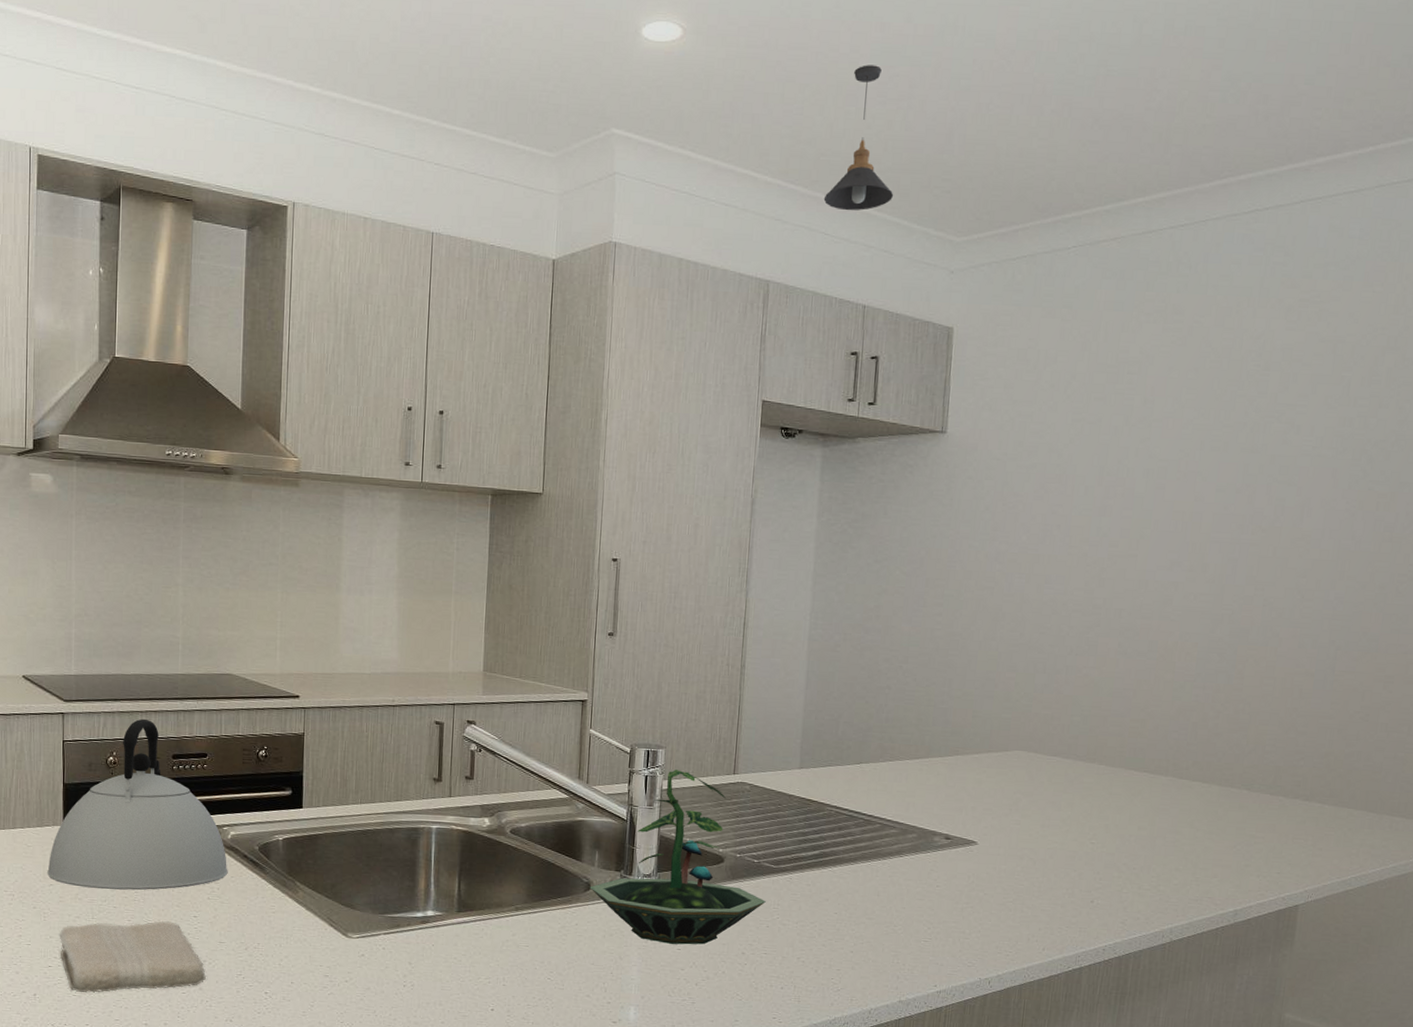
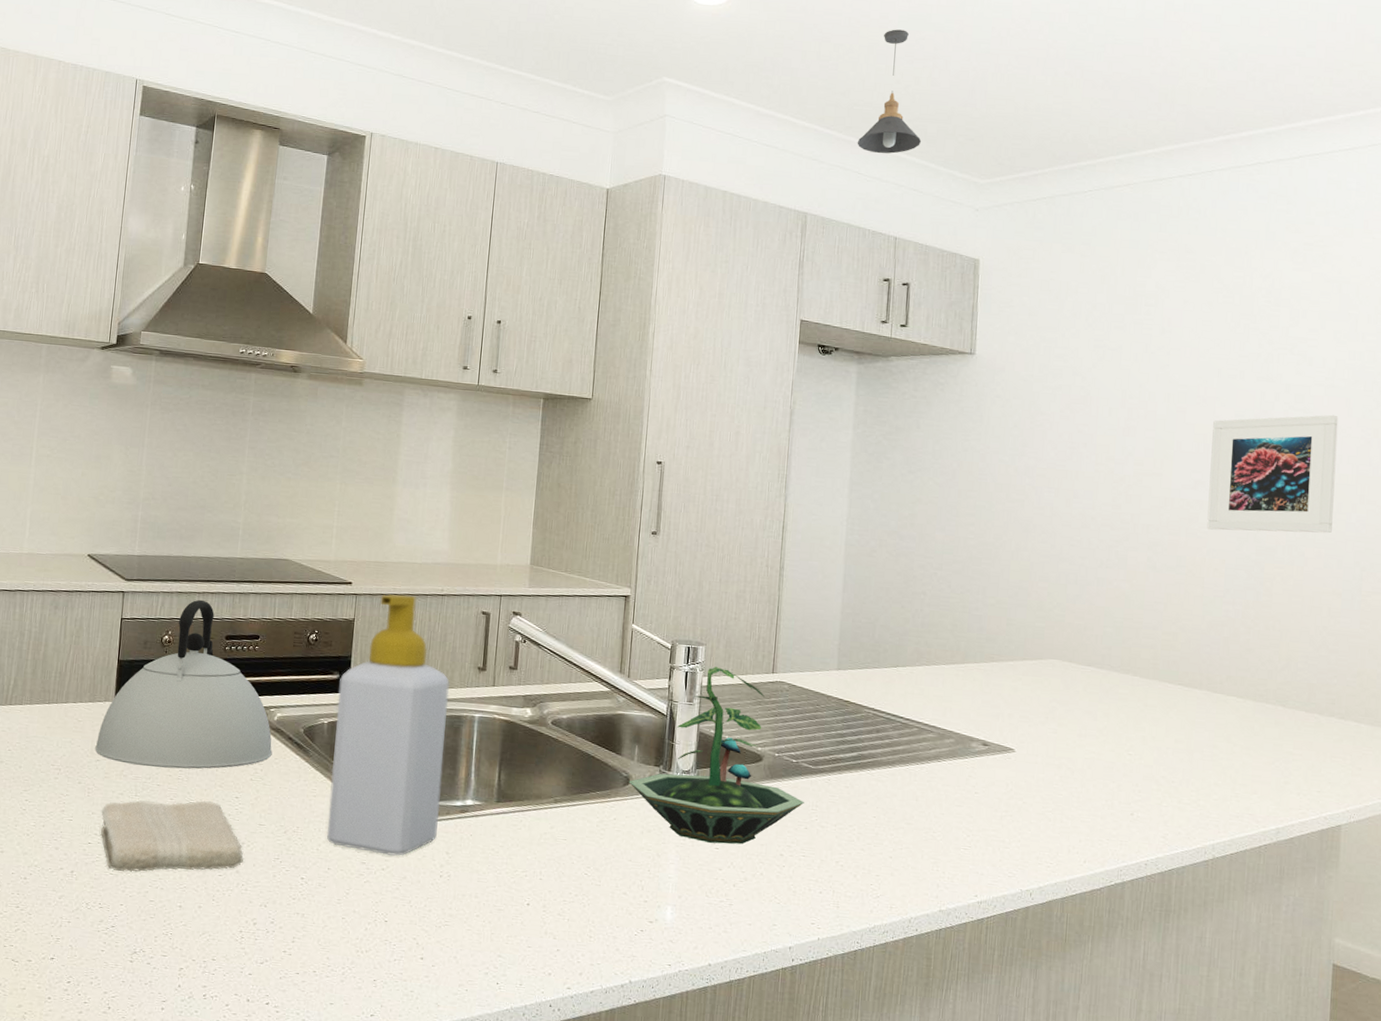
soap bottle: none [288,706,405,969] -> present [327,594,449,857]
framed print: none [1181,486,1324,613] -> present [1207,414,1339,534]

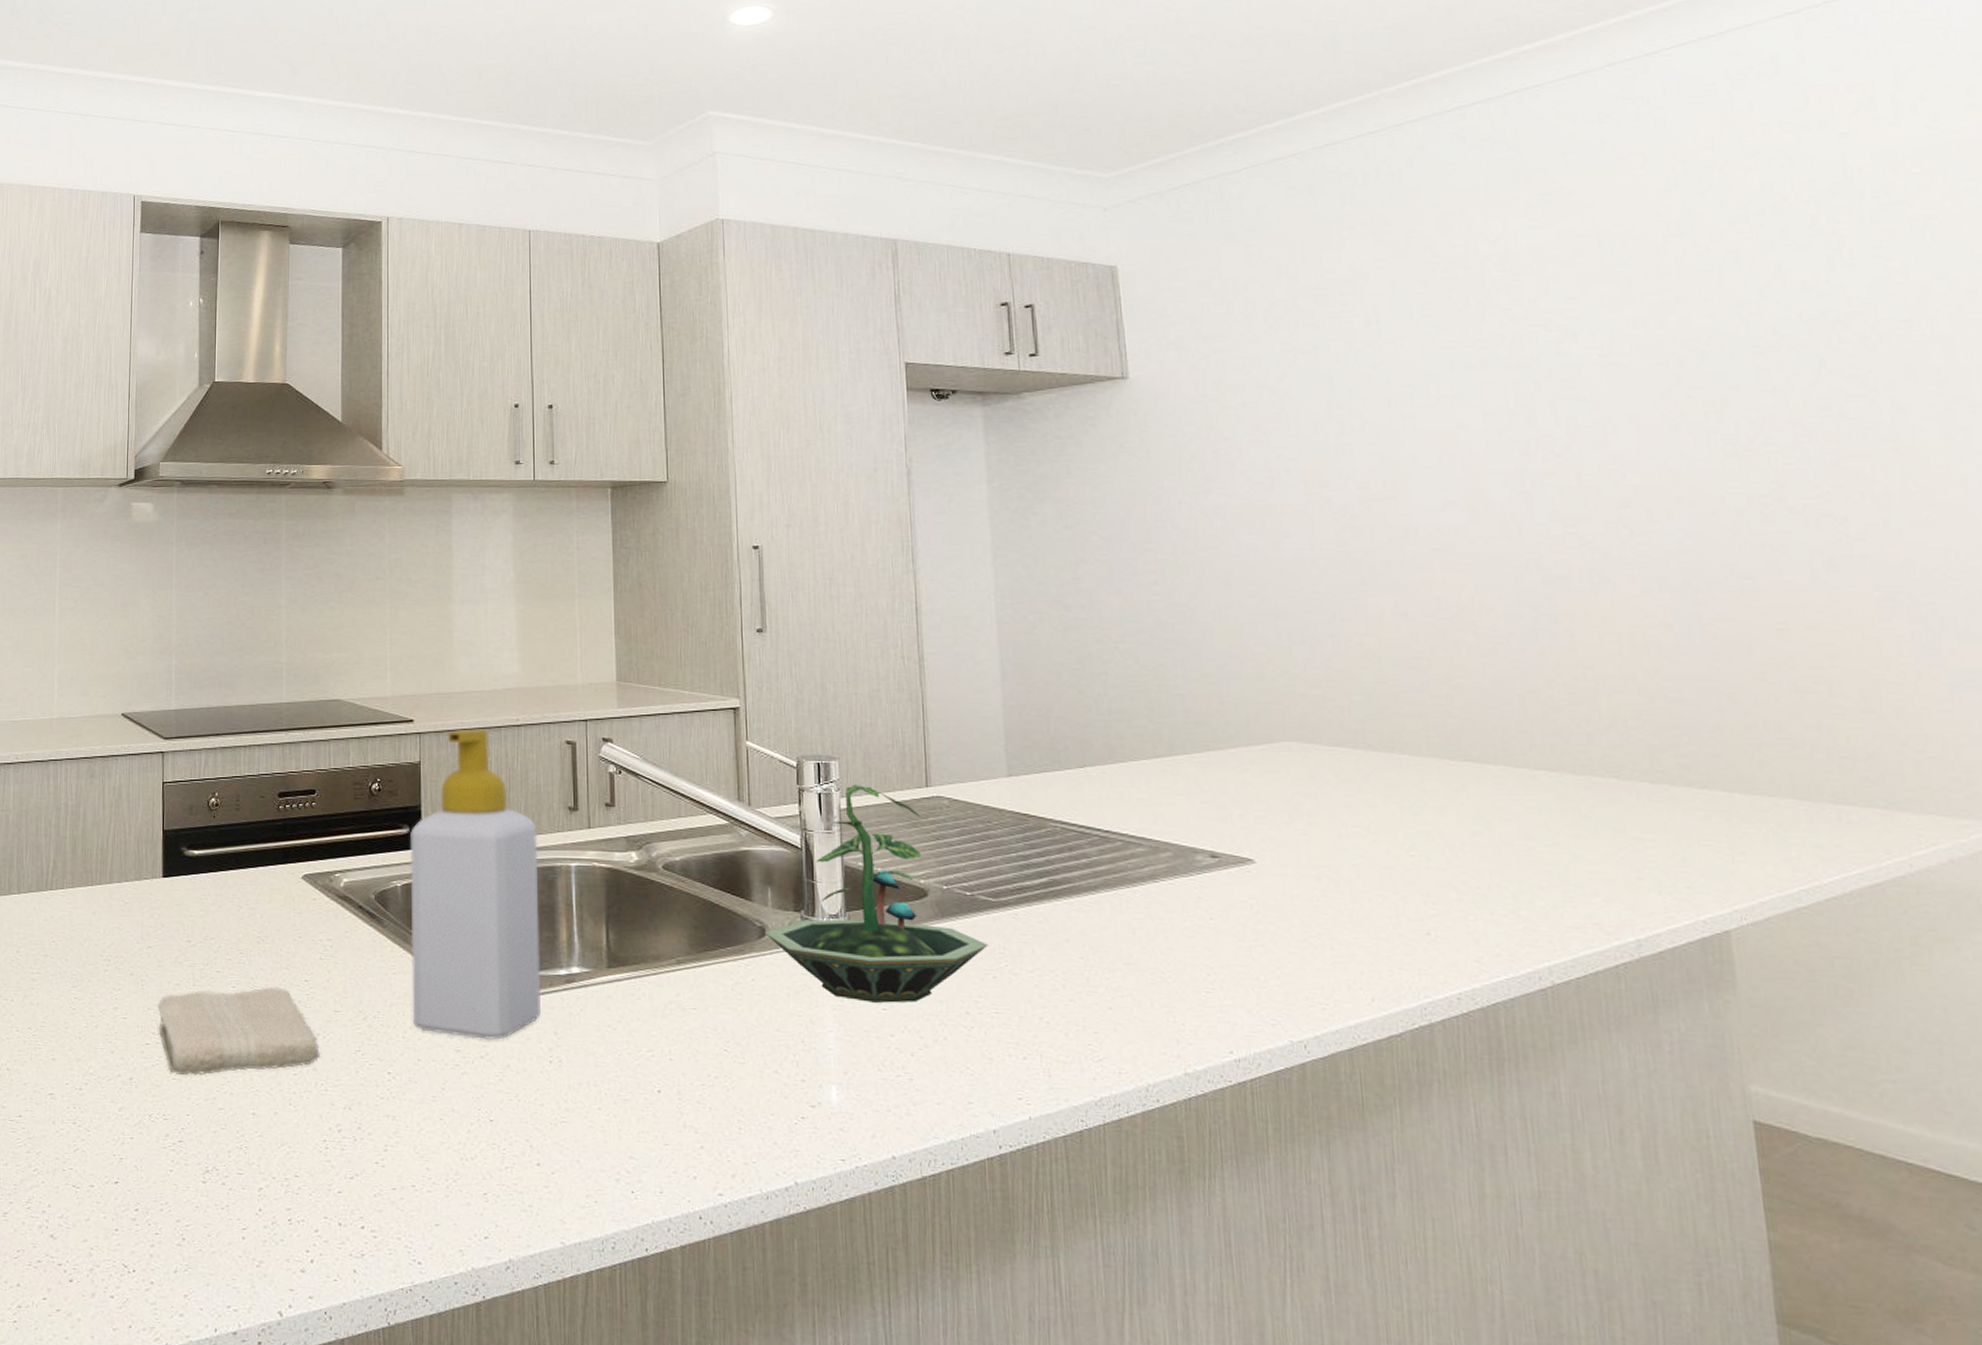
kettle: present [95,599,273,769] -> none [145,754,342,951]
pendant light: present [857,29,922,154] -> none [946,17,1025,161]
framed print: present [1207,414,1339,534] -> none [1455,399,1644,560]

